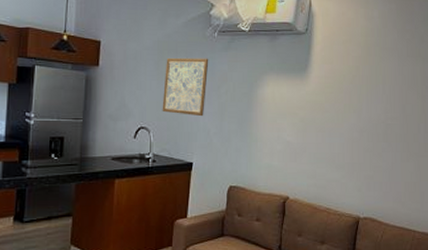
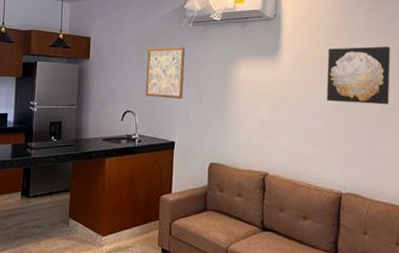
wall art: none [352,69,417,130] -> present [326,47,391,105]

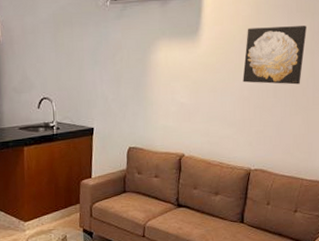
wall art: present [145,47,186,100] -> none [61,27,103,85]

